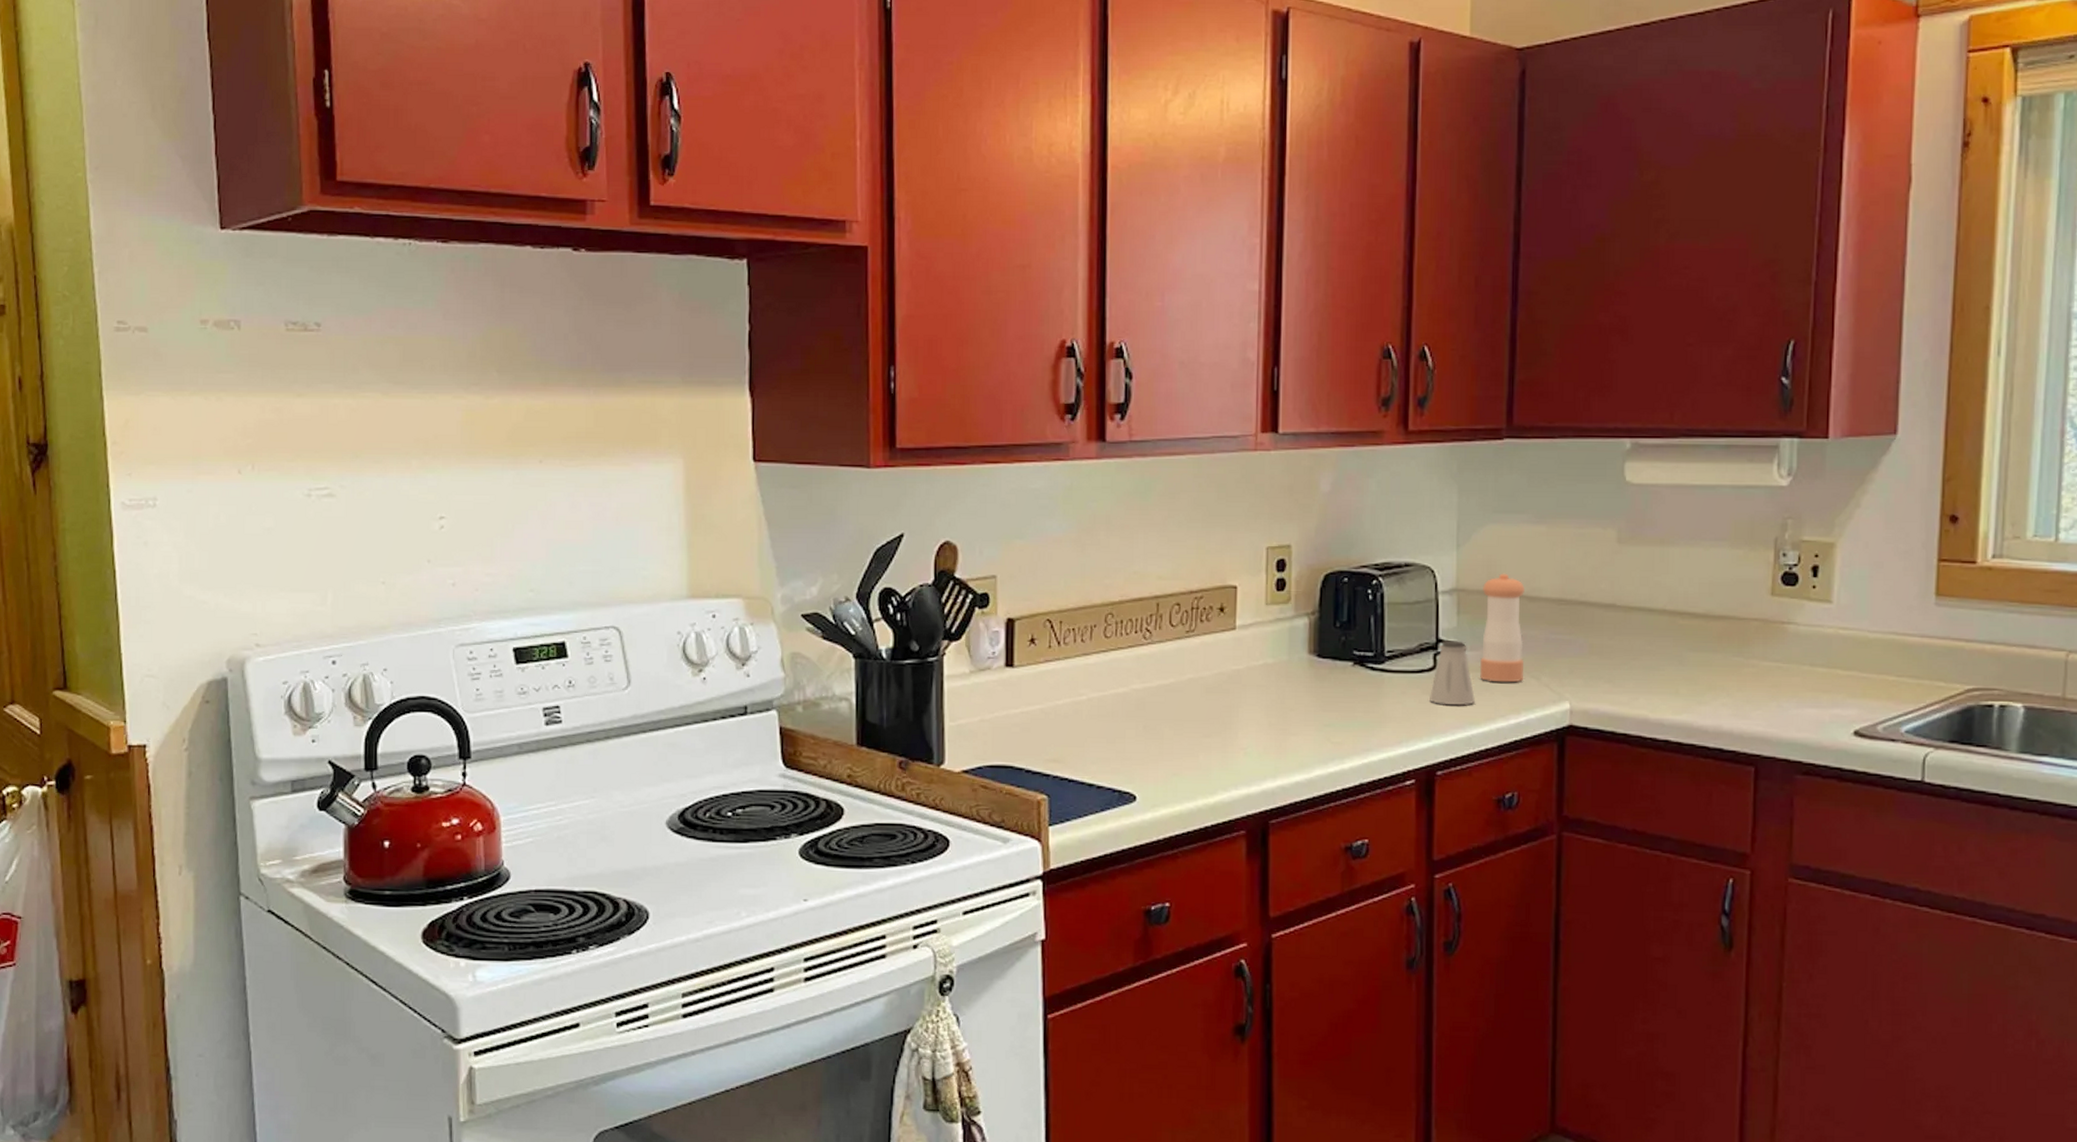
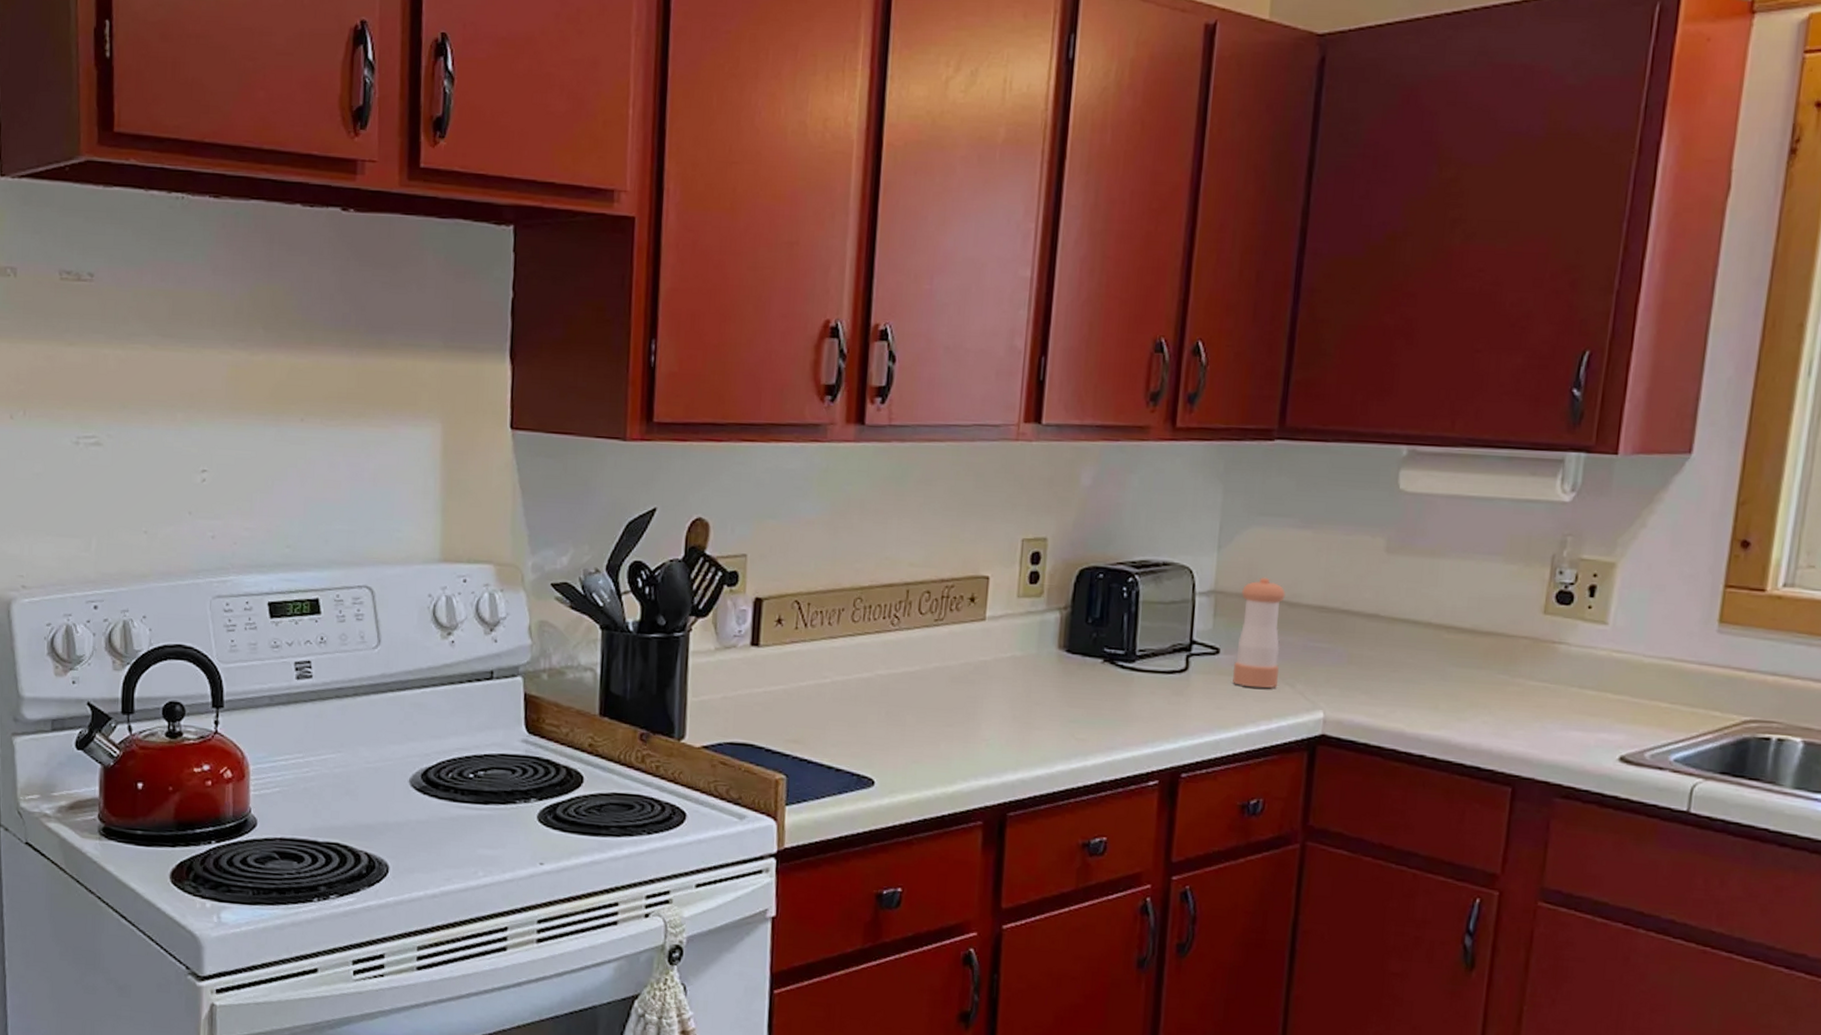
saltshaker: present [1430,639,1475,705] -> none [1179,641,1226,709]

